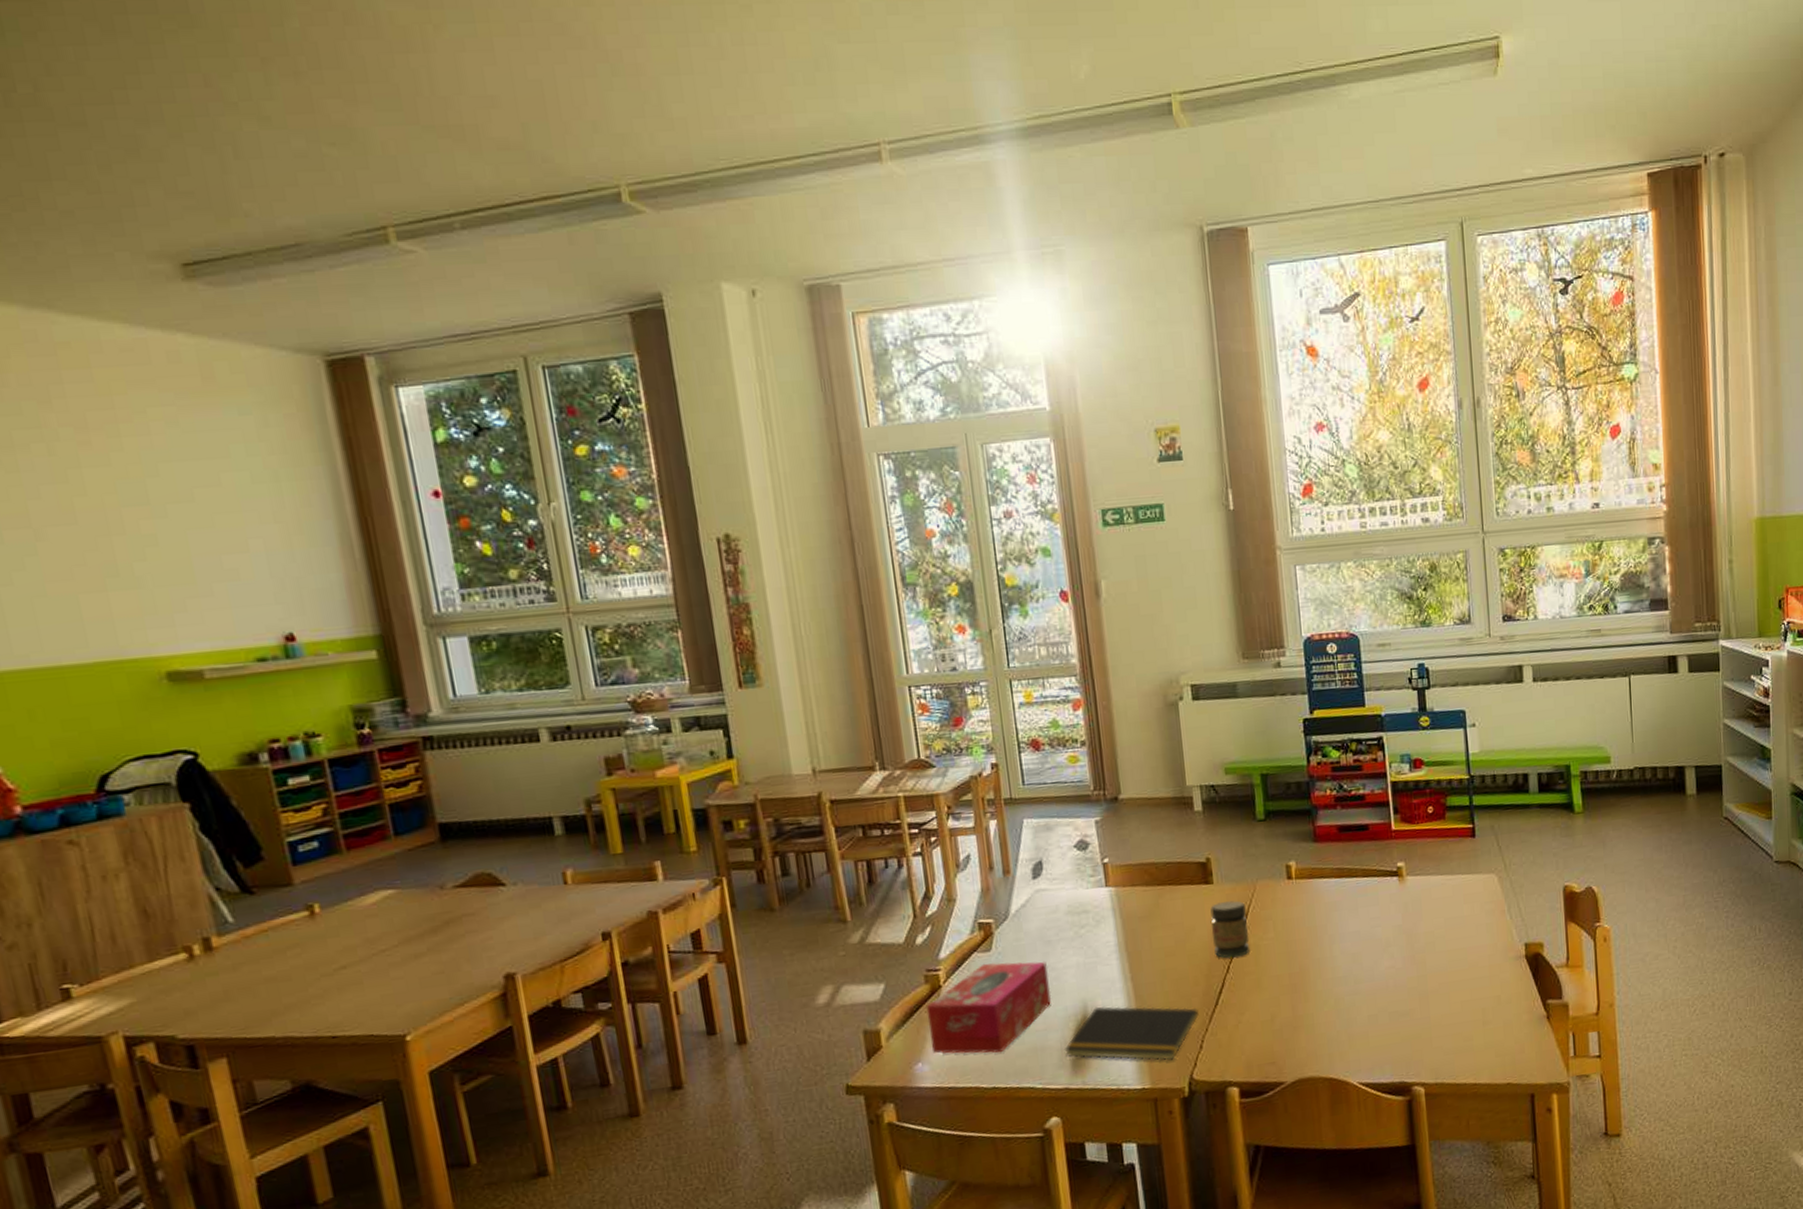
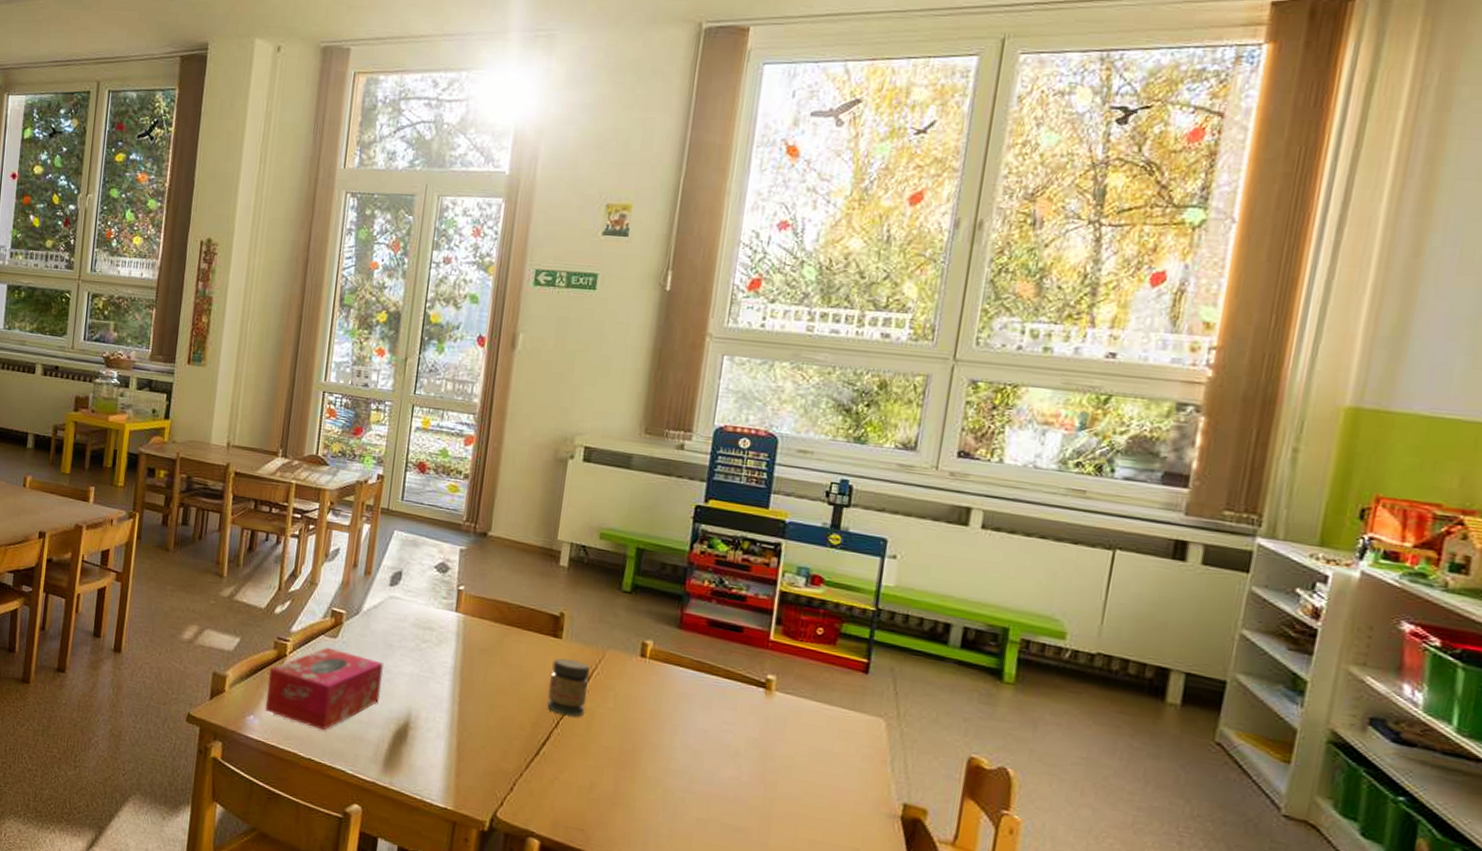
notepad: present [1064,1006,1199,1061] -> none [380,718,517,792]

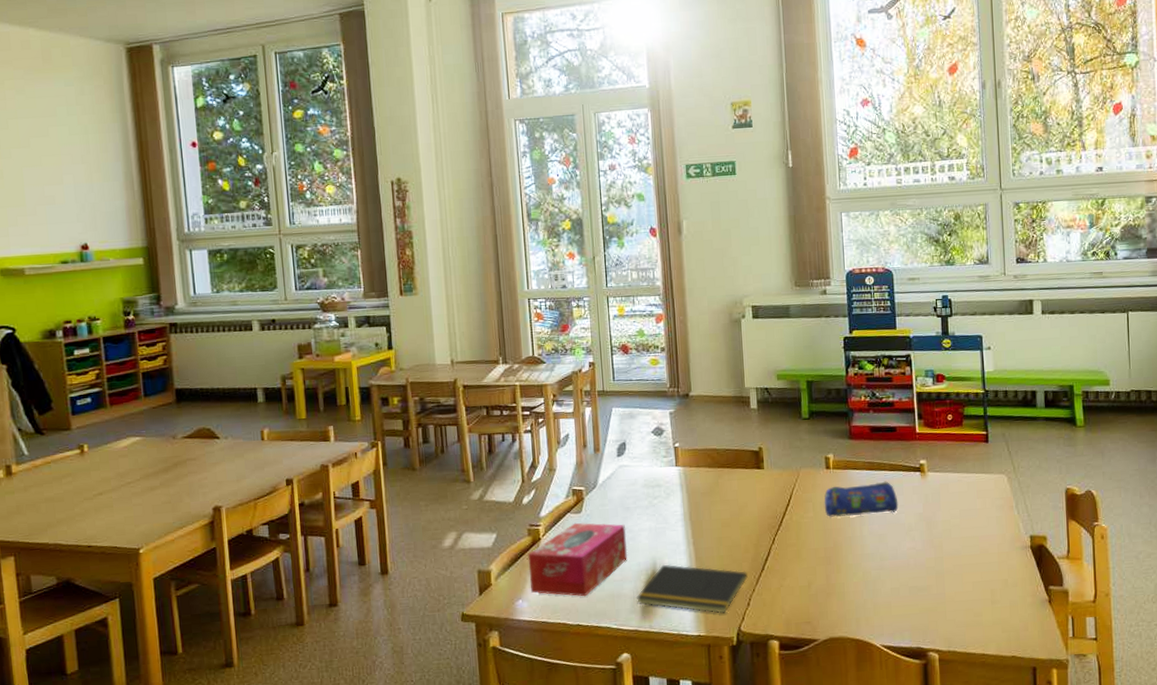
notepad: none [380,718,517,792] -> present [636,564,748,614]
jar: present [547,657,590,717] -> none [760,484,793,532]
pencil case: none [628,679,728,729] -> present [824,481,899,517]

